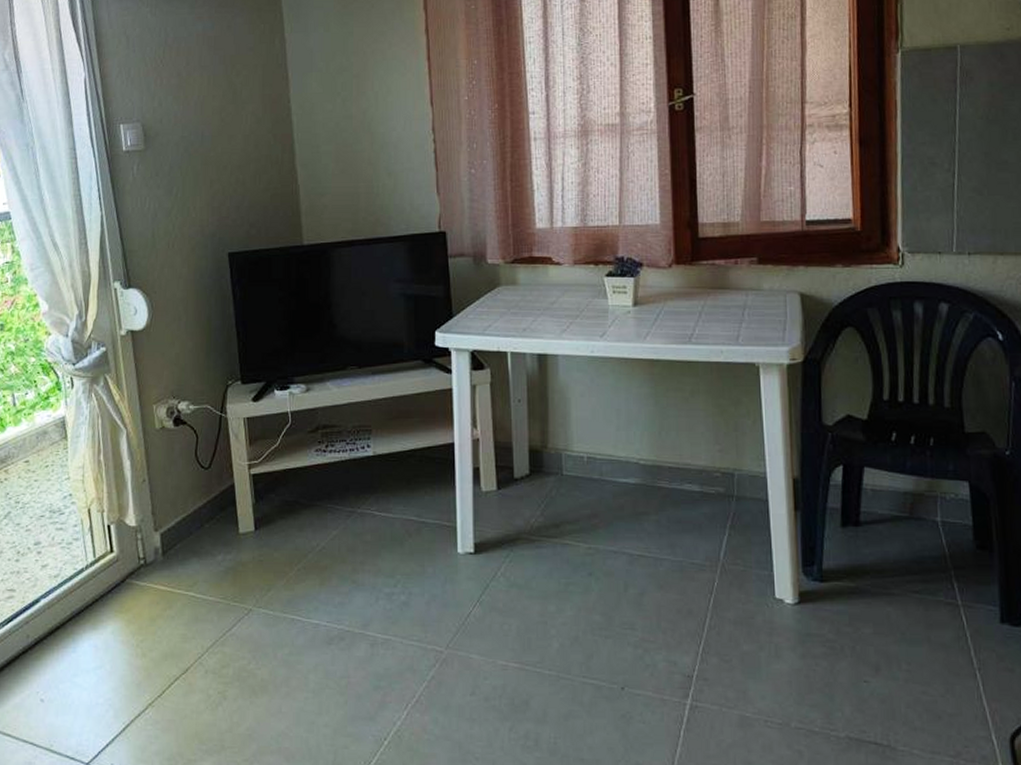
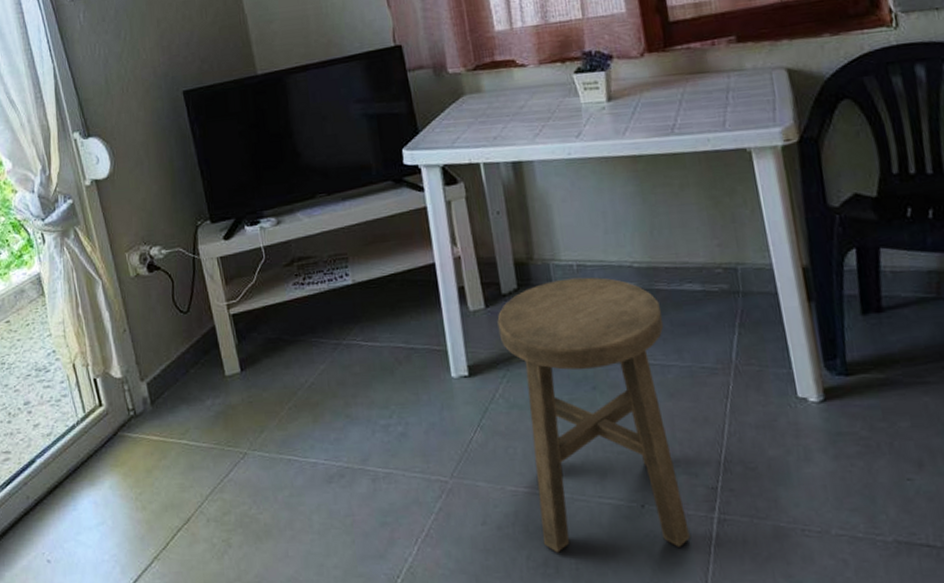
stool: none [507,469,663,729] -> present [497,277,690,553]

